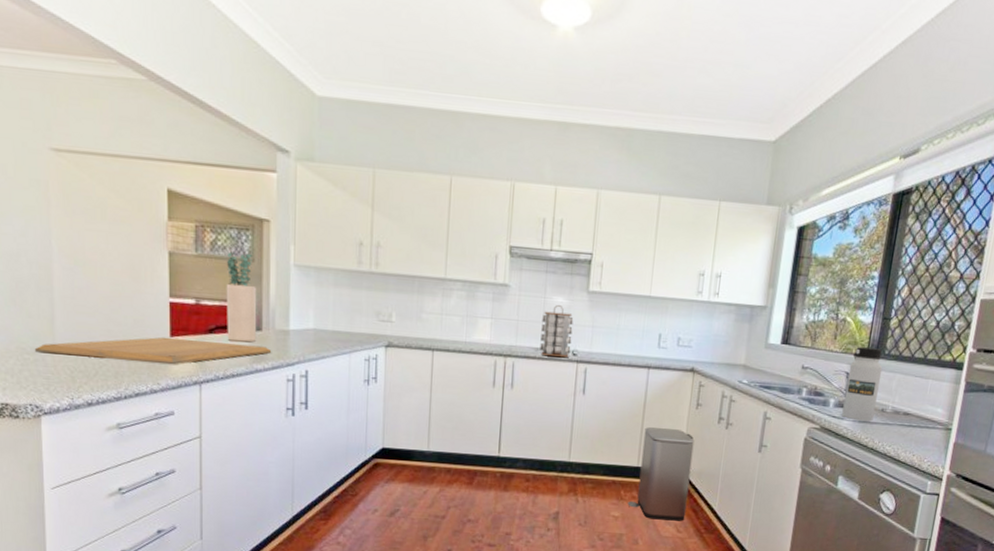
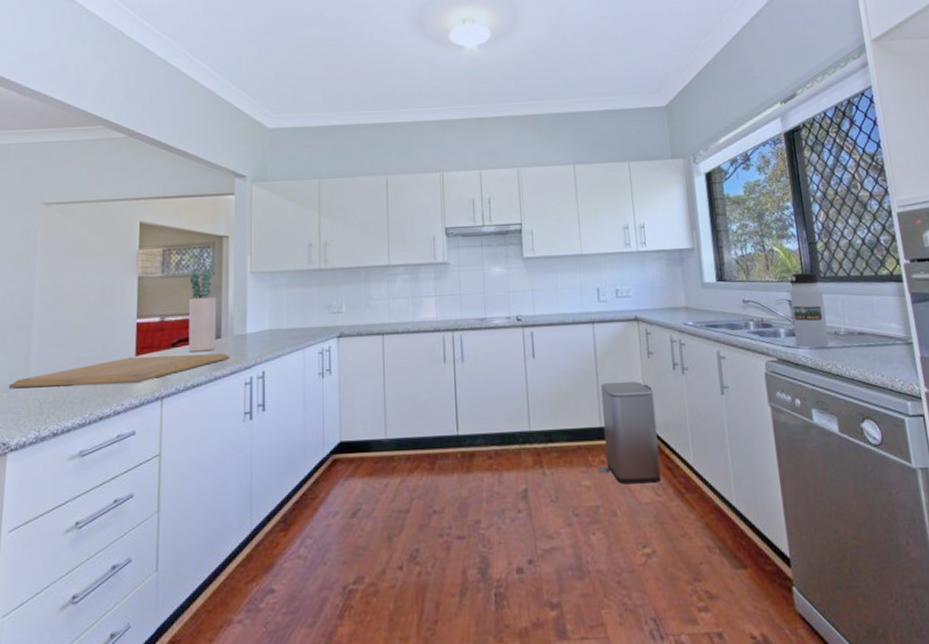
spice rack: present [540,304,574,358] -> none [483,274,515,326]

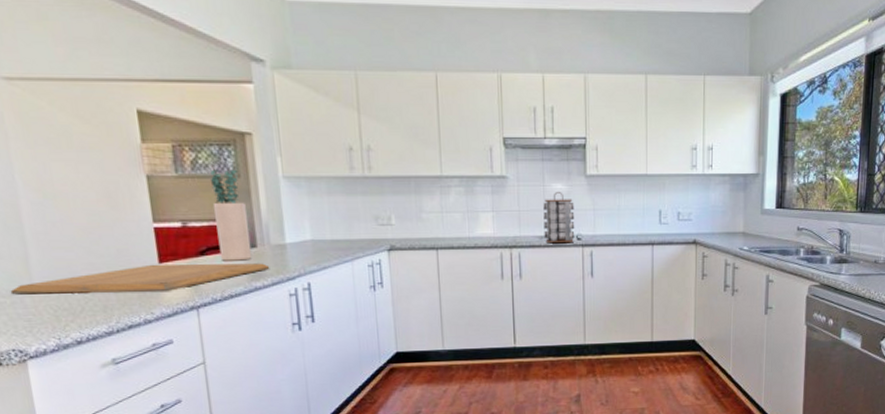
spice rack: none [483,274,515,326] -> present [543,191,575,244]
pedal bin: present [597,382,661,485] -> none [646,301,704,391]
water bottle: present [789,273,829,348] -> none [839,204,872,274]

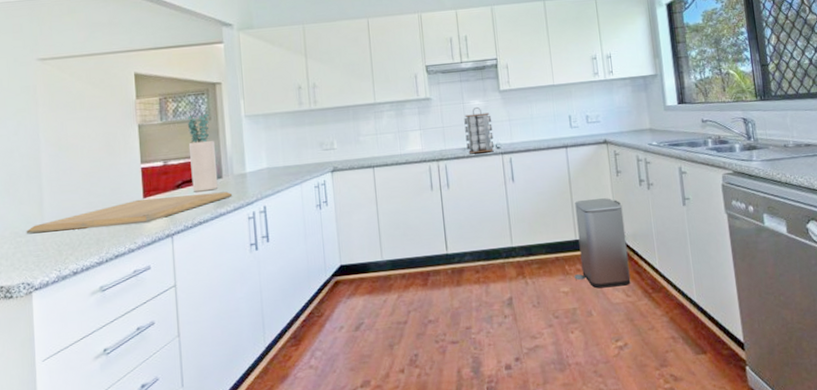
pedal bin: none [646,301,704,391] -> present [574,198,631,289]

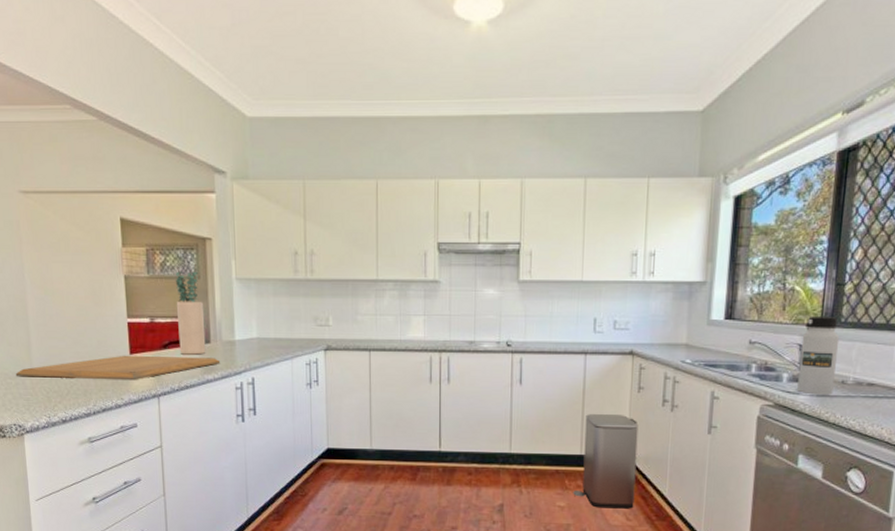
spice rack: present [464,106,495,154] -> none [474,296,506,349]
water bottle: none [743,92,779,160] -> present [797,317,840,395]

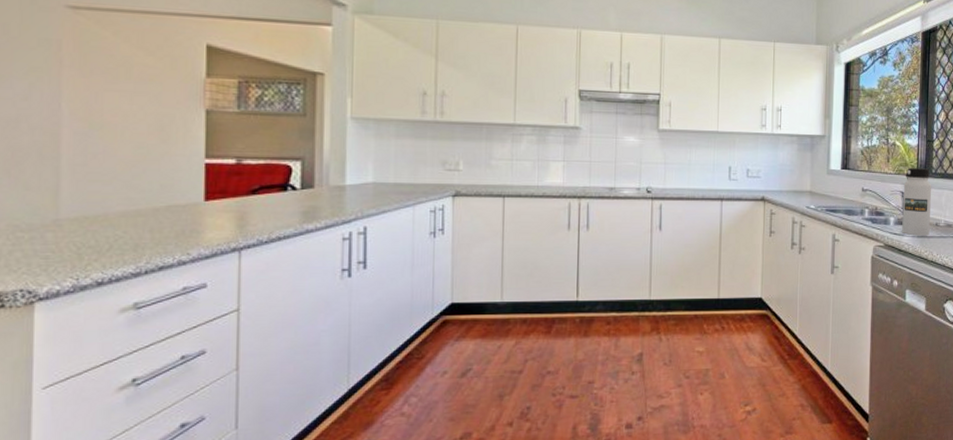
chopping board: present [15,355,221,381] -> none [31,201,325,232]
vase: present [176,264,206,355] -> none [272,101,309,201]
pedal bin: present [573,414,639,509] -> none [711,258,771,351]

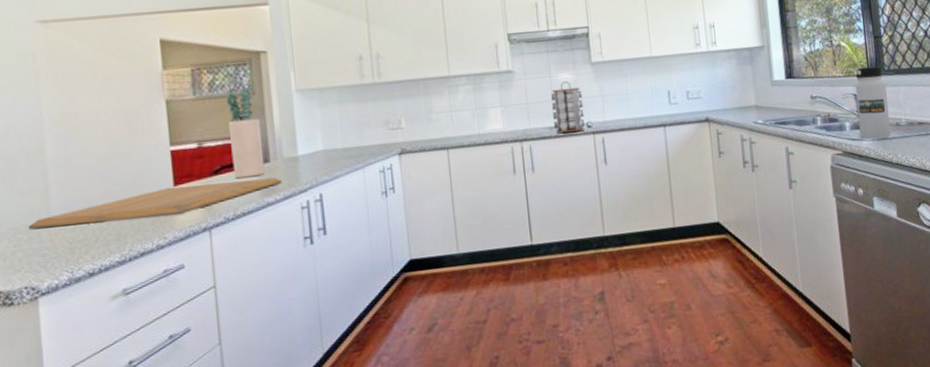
chopping board: none [31,201,325,232] -> present [28,177,283,230]
vase: none [272,101,309,201] -> present [226,80,265,179]
spice rack: none [614,143,646,196] -> present [551,80,585,134]

